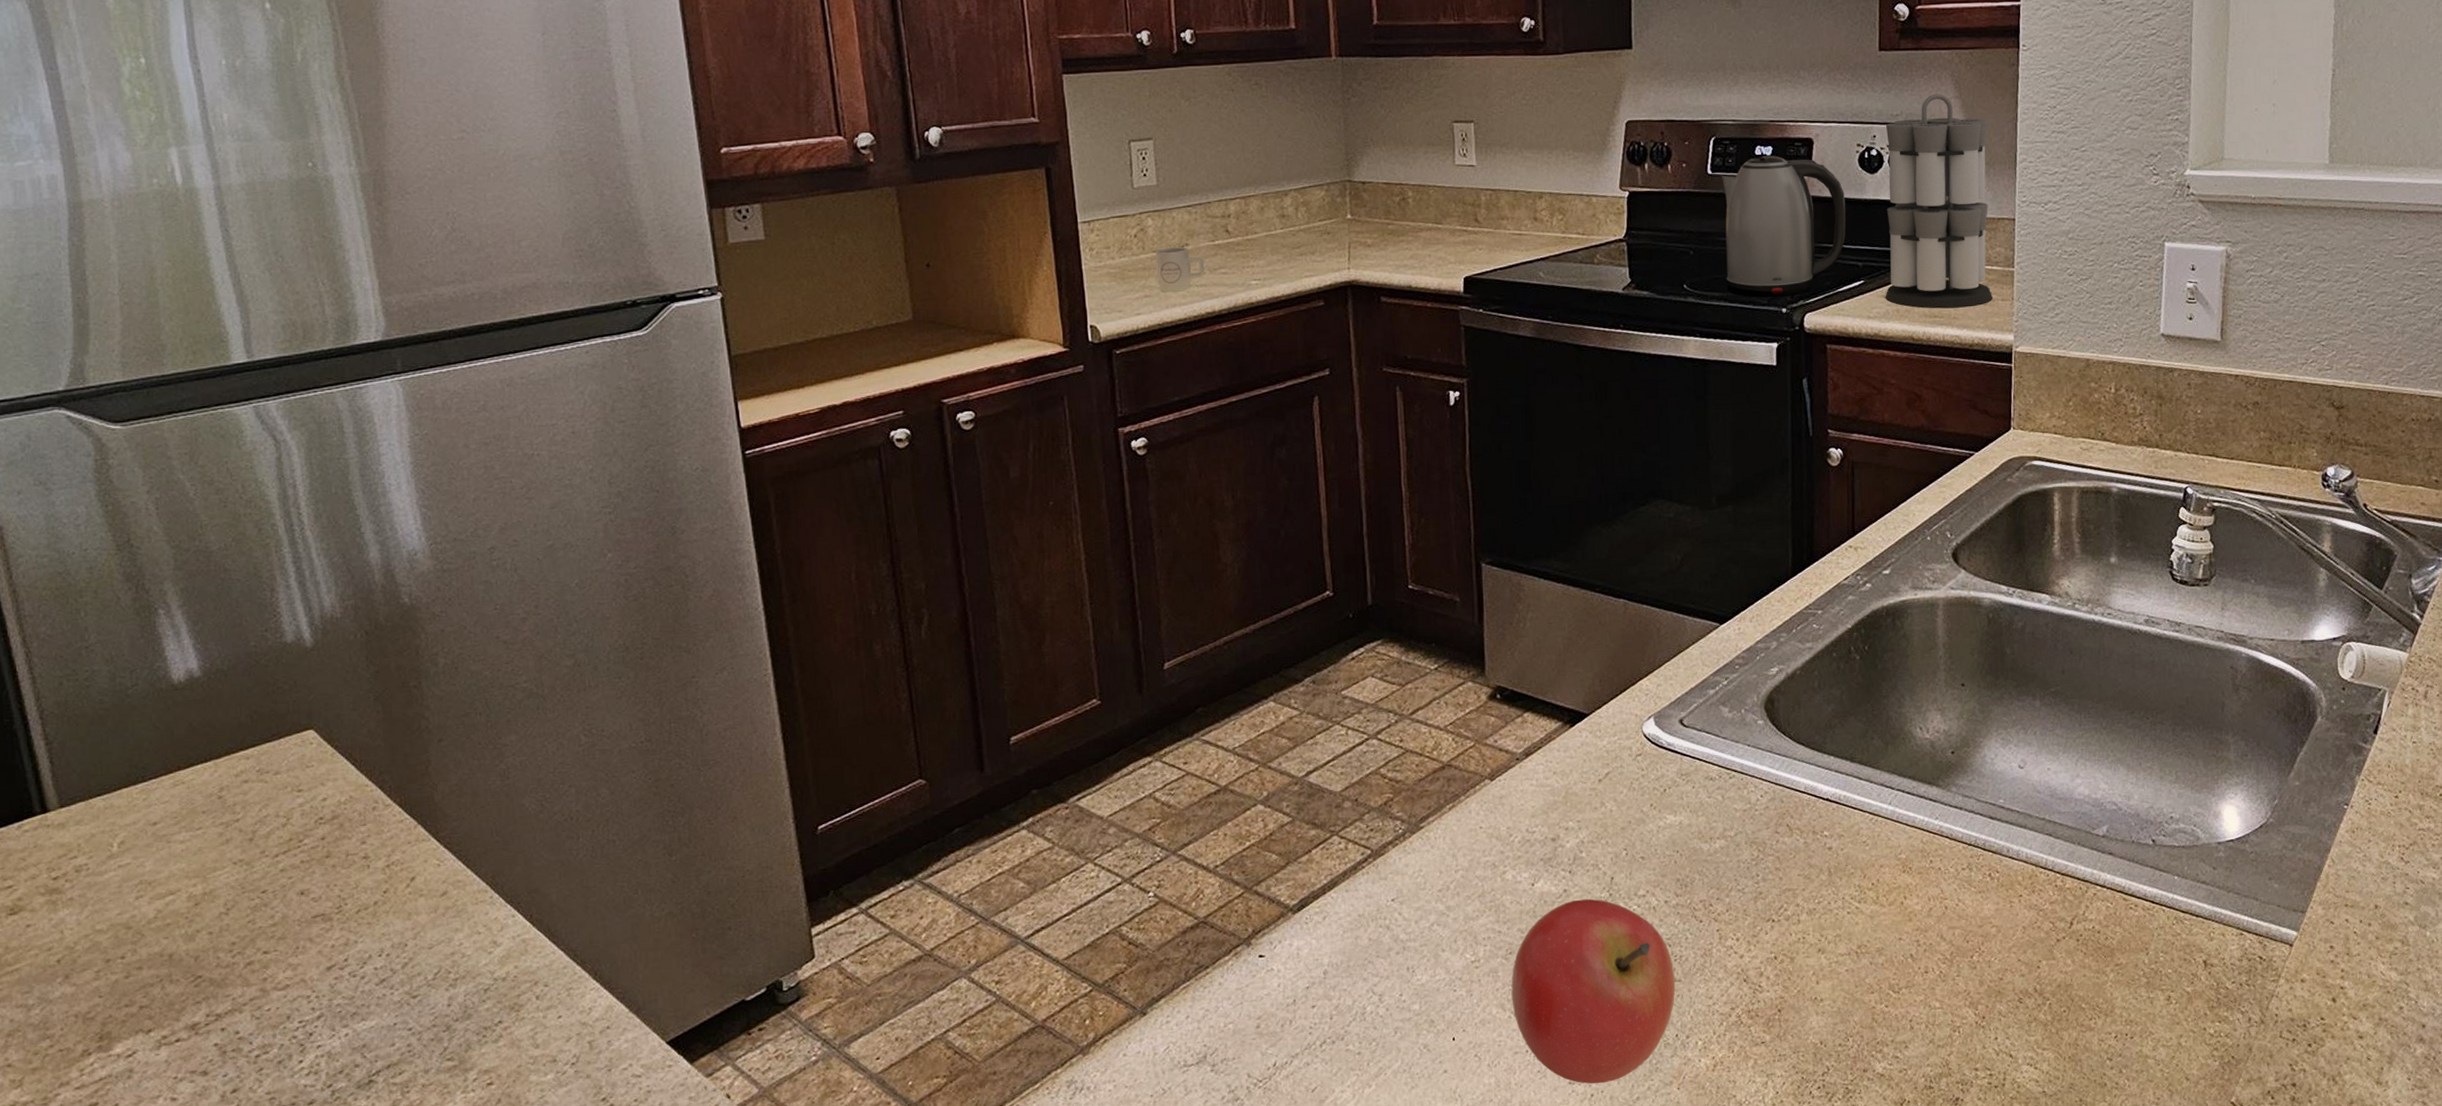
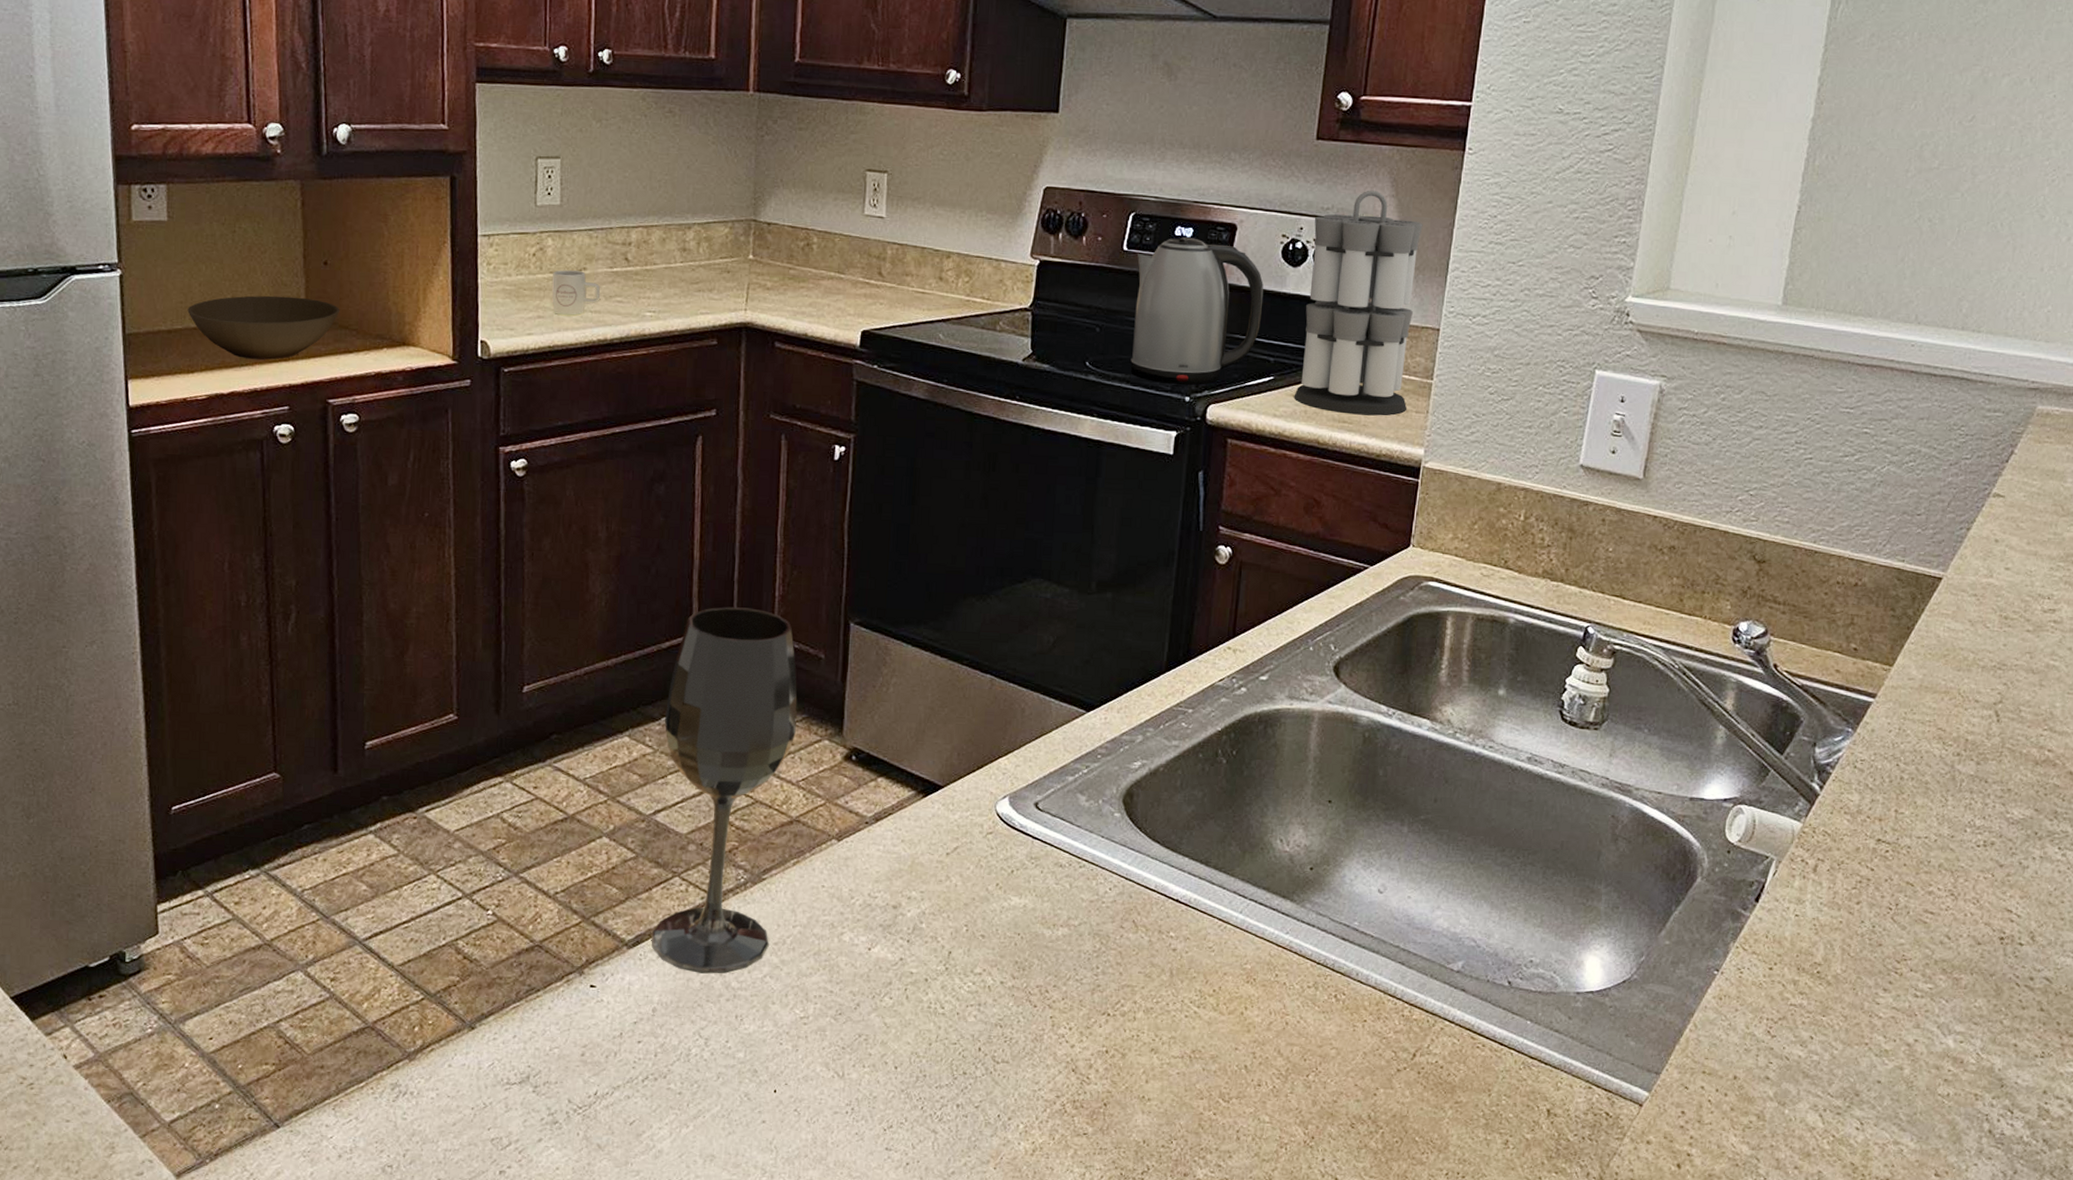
bowl: none [792,301,947,368] -> present [187,295,340,360]
wine glass: none [1307,560,1439,930] -> present [651,606,798,974]
fruit: present [1511,898,1676,1084] -> none [836,969,1003,1154]

